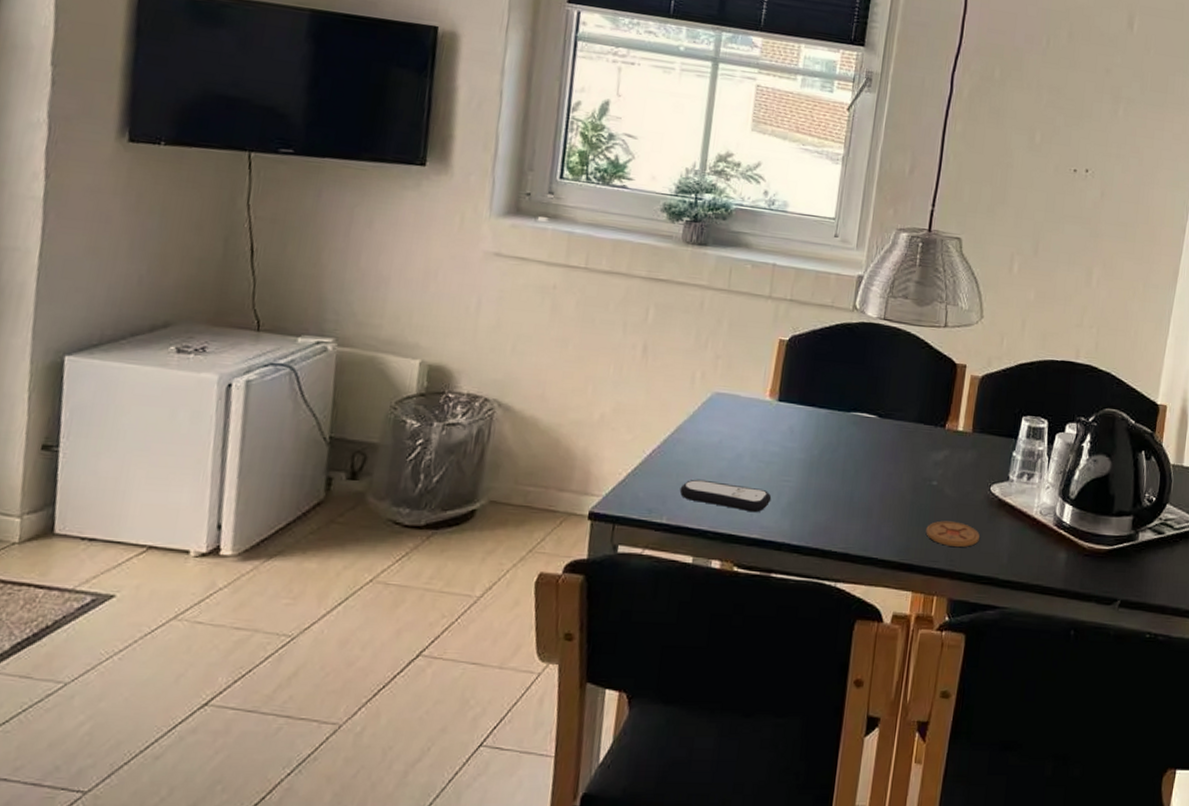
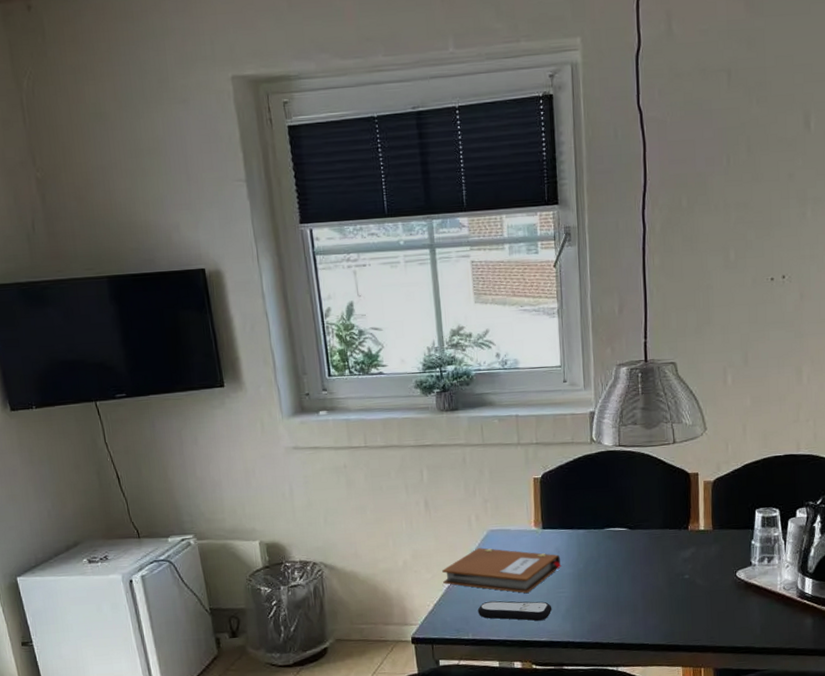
notebook: none [644,412,793,476] -> present [442,548,562,593]
coaster: present [926,520,980,547] -> none [686,605,733,626]

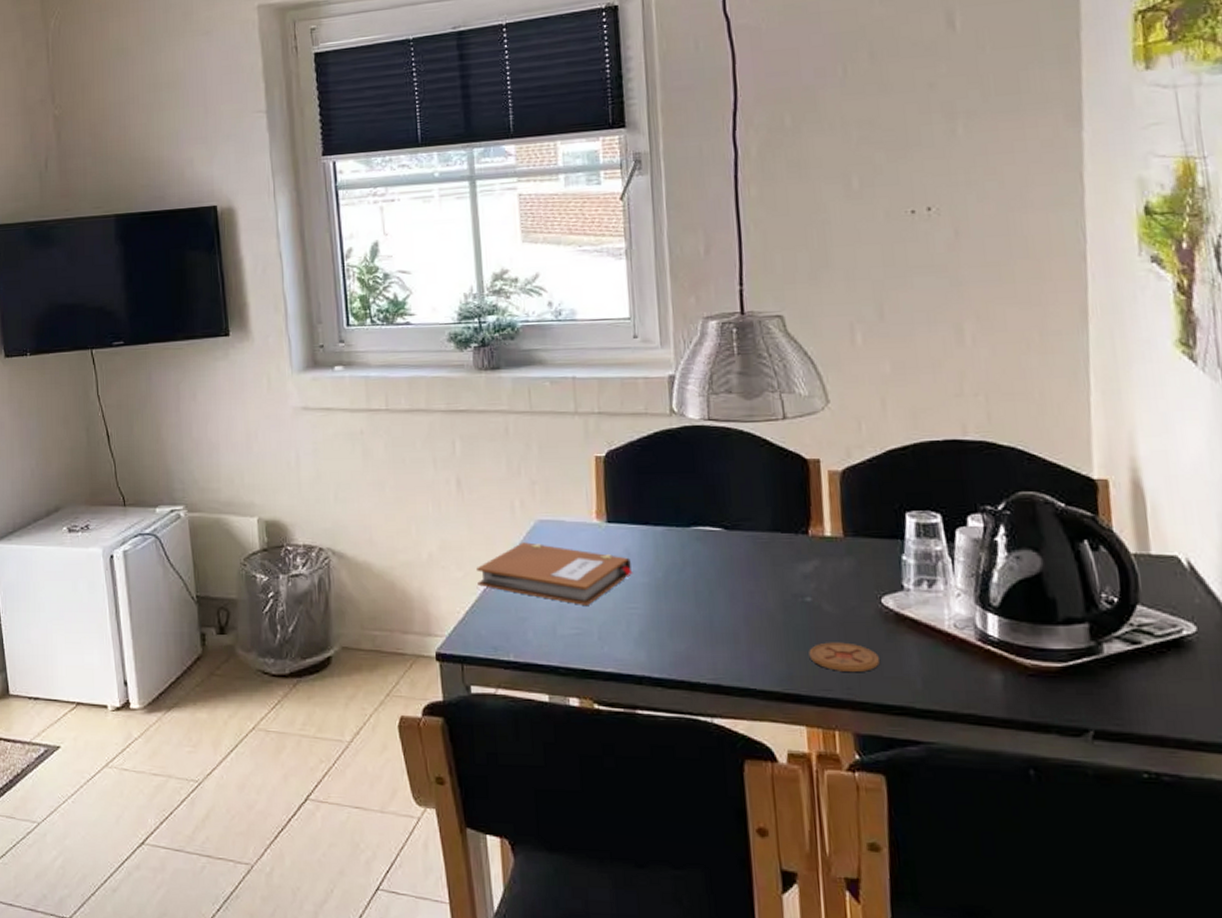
remote control: present [477,600,552,621] -> none [521,612,621,645]
coaster: none [686,605,733,626] -> present [809,642,880,672]

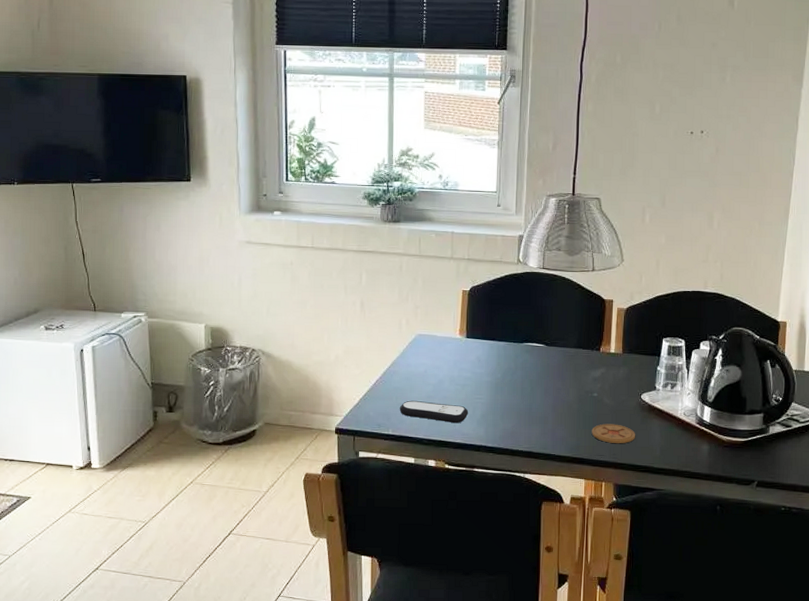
notebook: present [477,542,633,605] -> none [370,350,481,396]
remote control: none [521,612,621,645] -> present [399,400,469,424]

